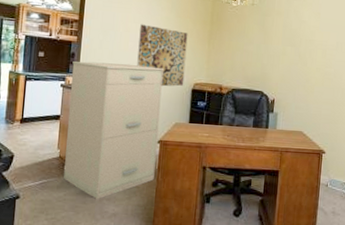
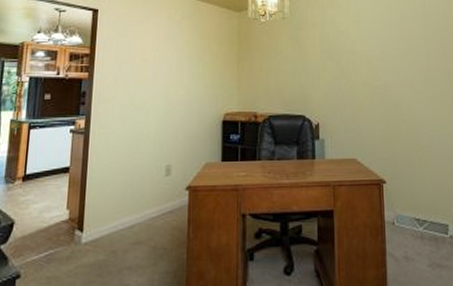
filing cabinet: present [64,61,165,199] -> none [74,98,189,269]
wall art: present [137,24,188,87] -> none [157,51,214,121]

